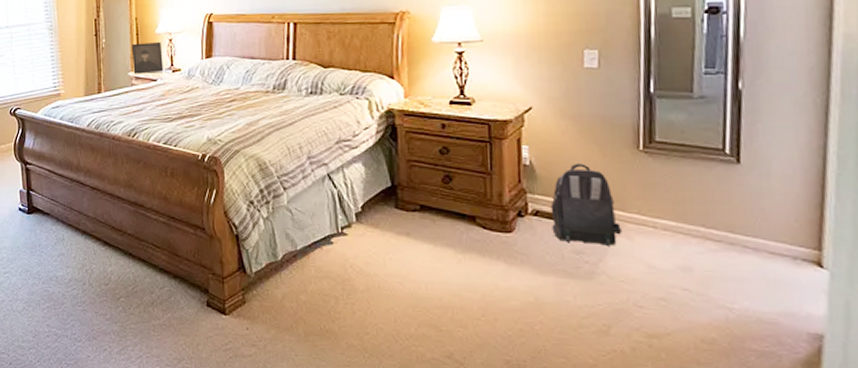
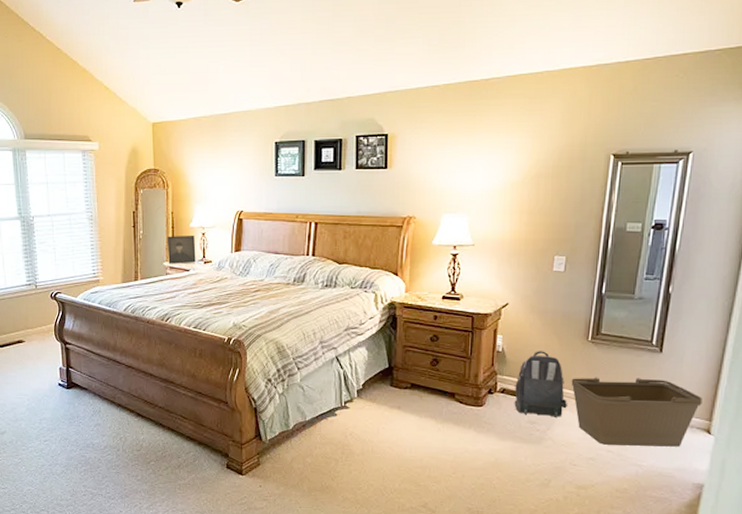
bicycle basket: none [623,195,805,284] -> present [571,377,703,447]

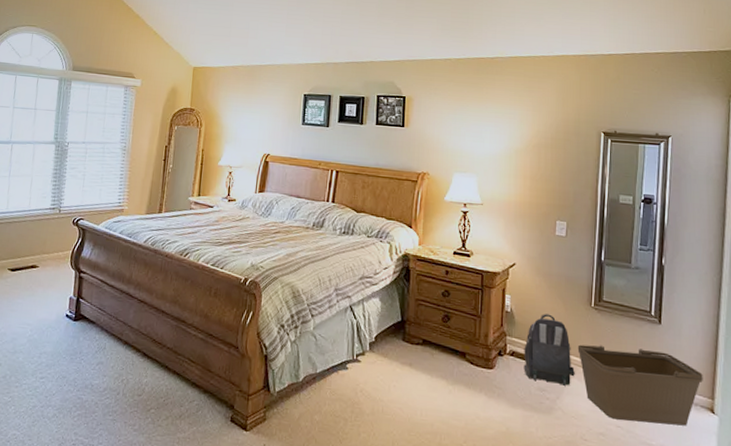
picture frame: present [167,235,196,264] -> none [193,172,222,200]

